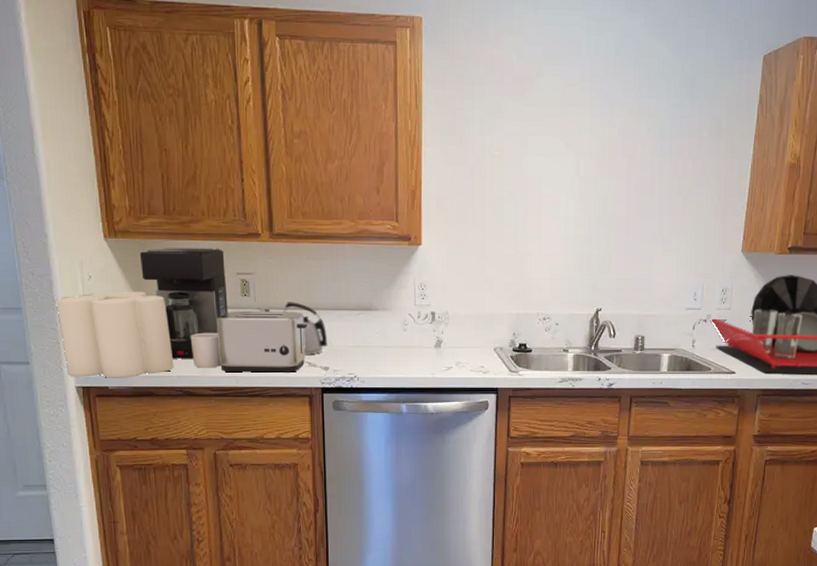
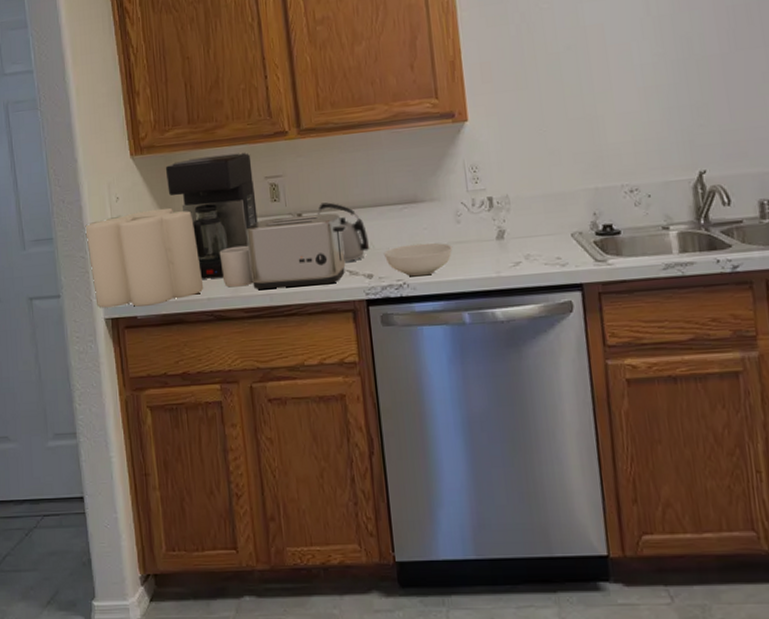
bowl: none [339,345,399,372] -> present [383,242,453,277]

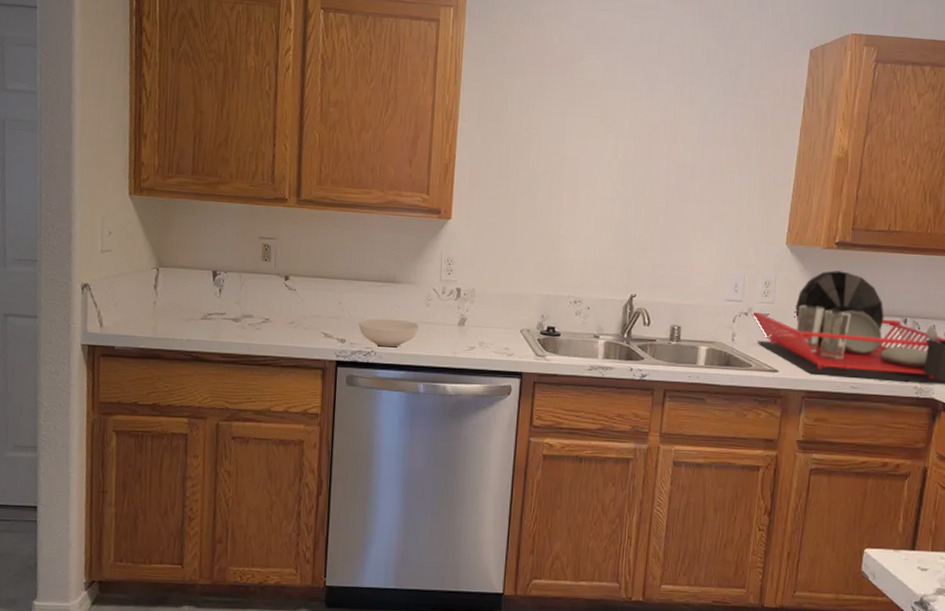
paper towel holder: present [85,208,204,308] -> none [72,249,185,339]
coffee maker: present [165,153,258,279] -> none [162,208,248,322]
mug: present [219,245,254,288] -> none [204,295,235,333]
toaster: present [245,213,346,291] -> none [232,275,328,344]
kettle: present [317,202,370,262] -> none [303,269,347,325]

